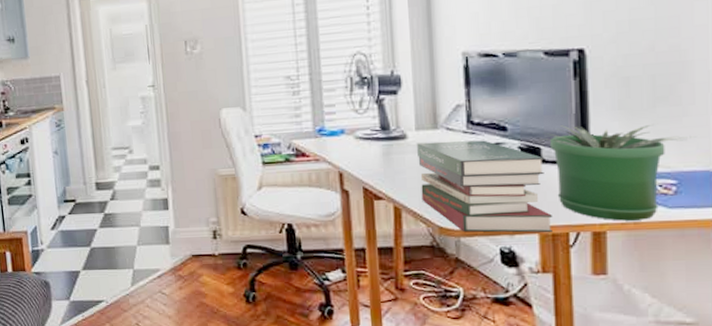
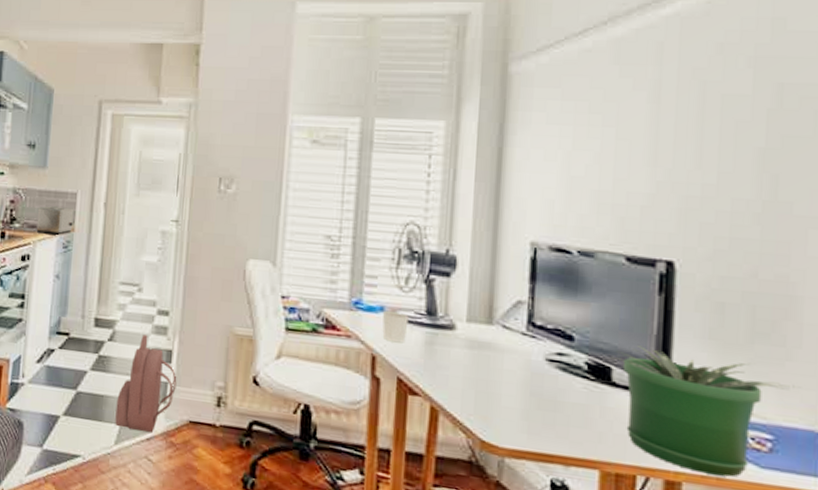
toaster: none [27,90,62,117] -> present [36,206,74,236]
backpack: none [126,189,176,271] -> present [115,335,177,432]
cup: none [344,132,367,159] -> present [382,311,409,343]
books: present [417,140,553,233] -> none [464,337,617,472]

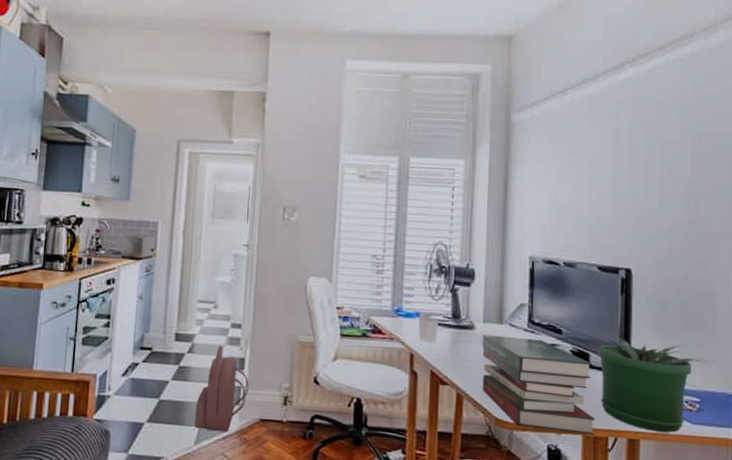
books: none [464,337,617,472] -> present [482,334,595,436]

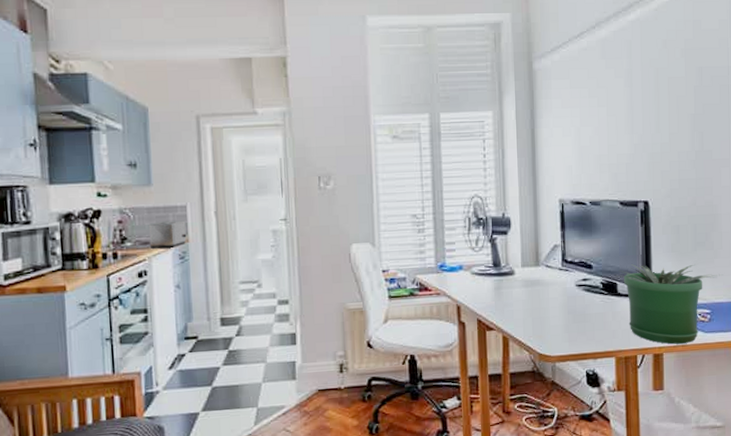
backpack: present [194,346,249,431] -> none [251,324,303,410]
cup: present [418,317,439,342] -> none [462,268,481,293]
books: present [482,334,595,436] -> none [523,276,625,358]

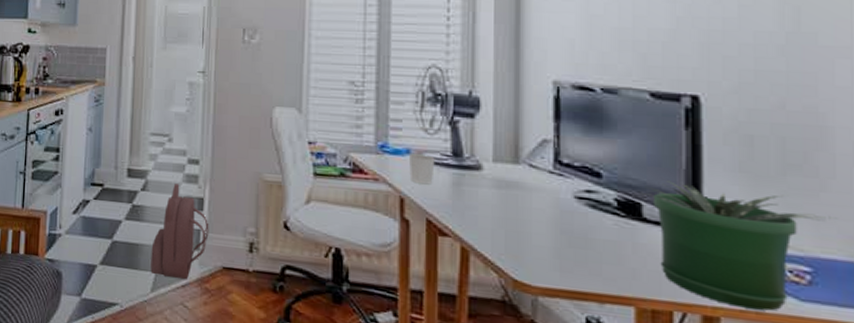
toaster: present [148,220,187,249] -> none [68,62,104,90]
backpack: none [251,324,303,410] -> present [150,184,209,279]
cup: none [462,268,481,293] -> present [409,154,435,185]

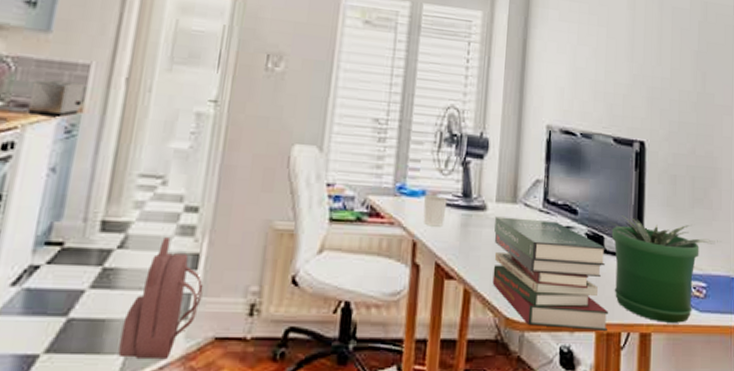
toaster: none [68,62,104,90] -> present [27,79,85,118]
books: none [493,177,652,309] -> present [492,216,608,332]

